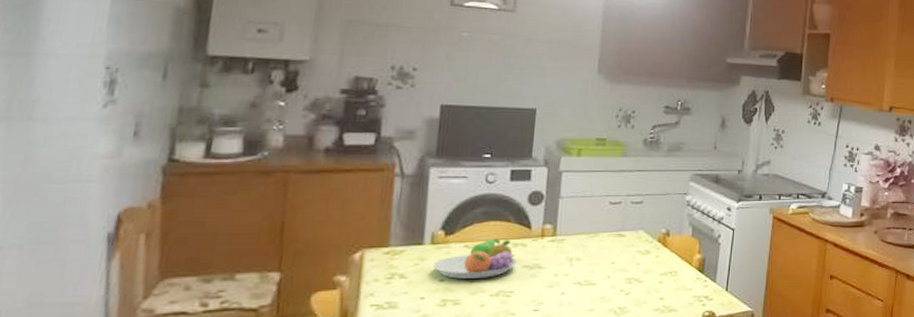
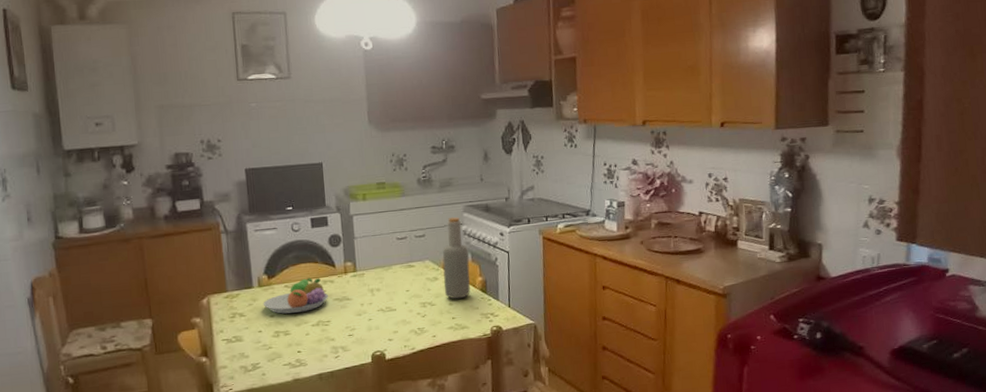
bottle: none [655,185,689,277] -> present [442,217,471,299]

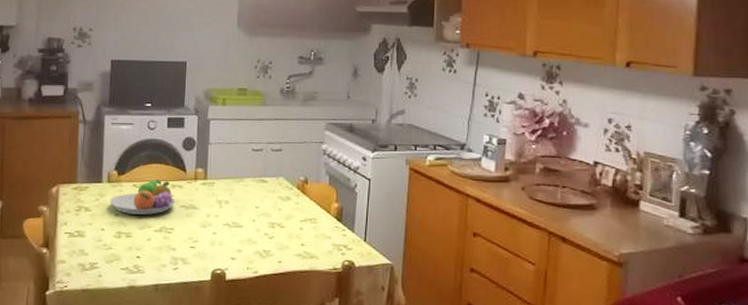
bottle: present [442,217,471,299] -> none [296,134,326,224]

